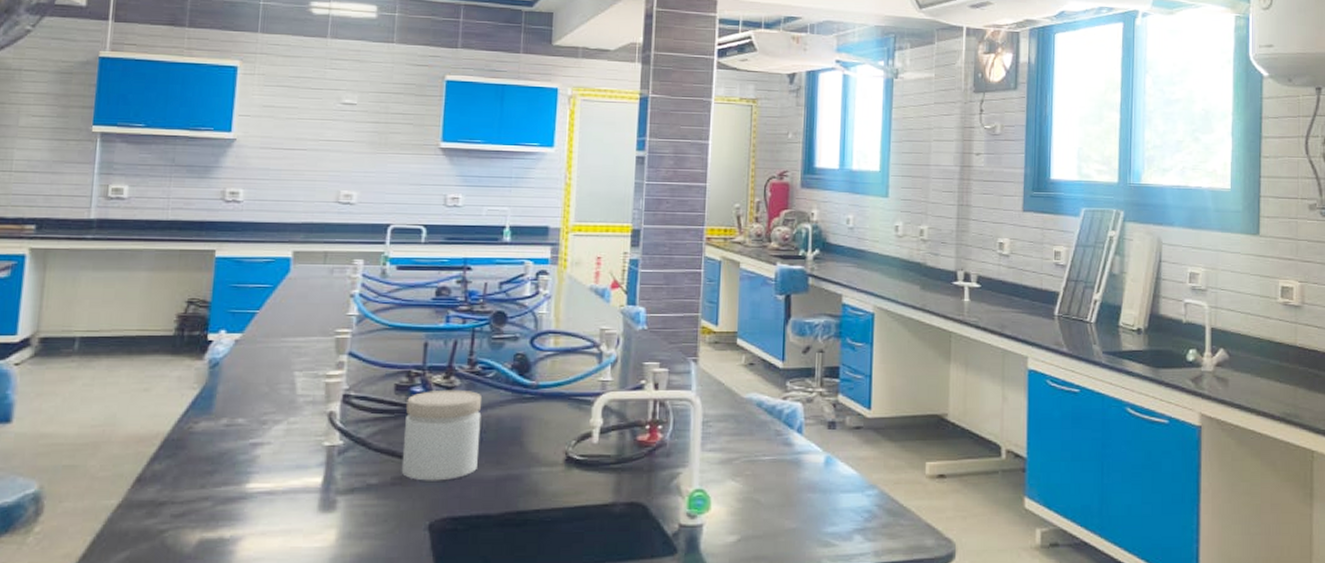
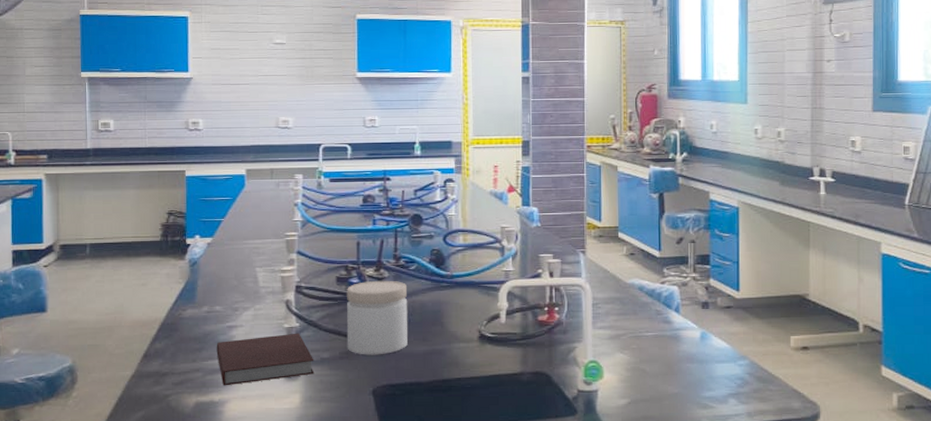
notebook: none [233,452,359,519] -> present [216,333,315,386]

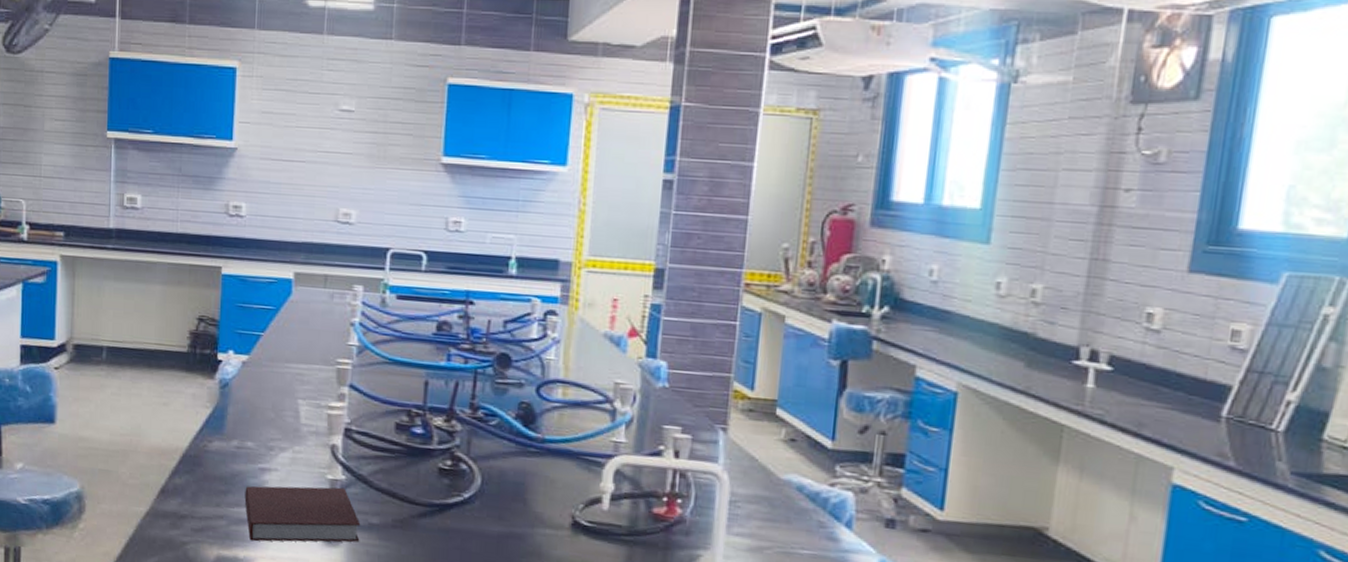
jar: present [346,280,408,355] -> none [402,433,484,530]

